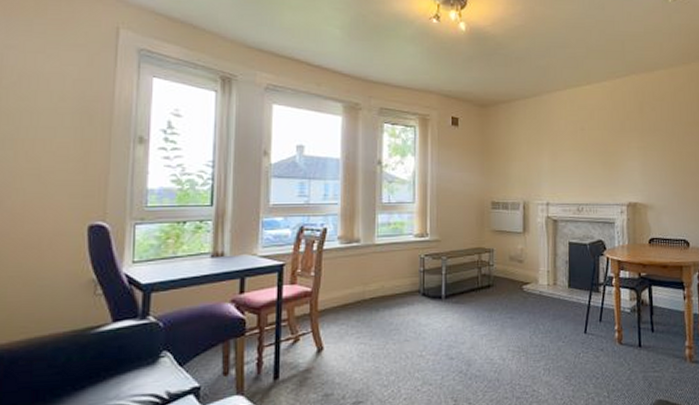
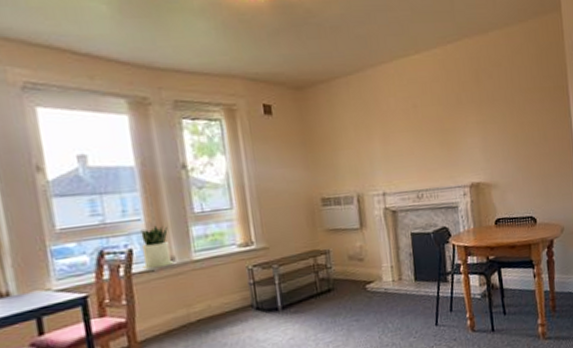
planter: none [333,210,359,248] -> present [140,225,175,270]

